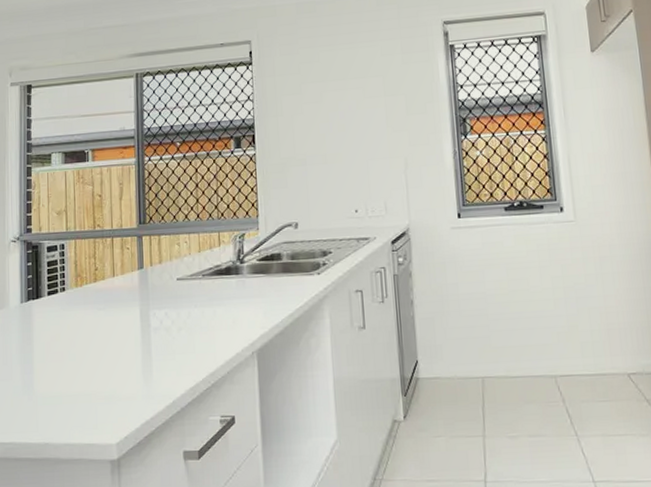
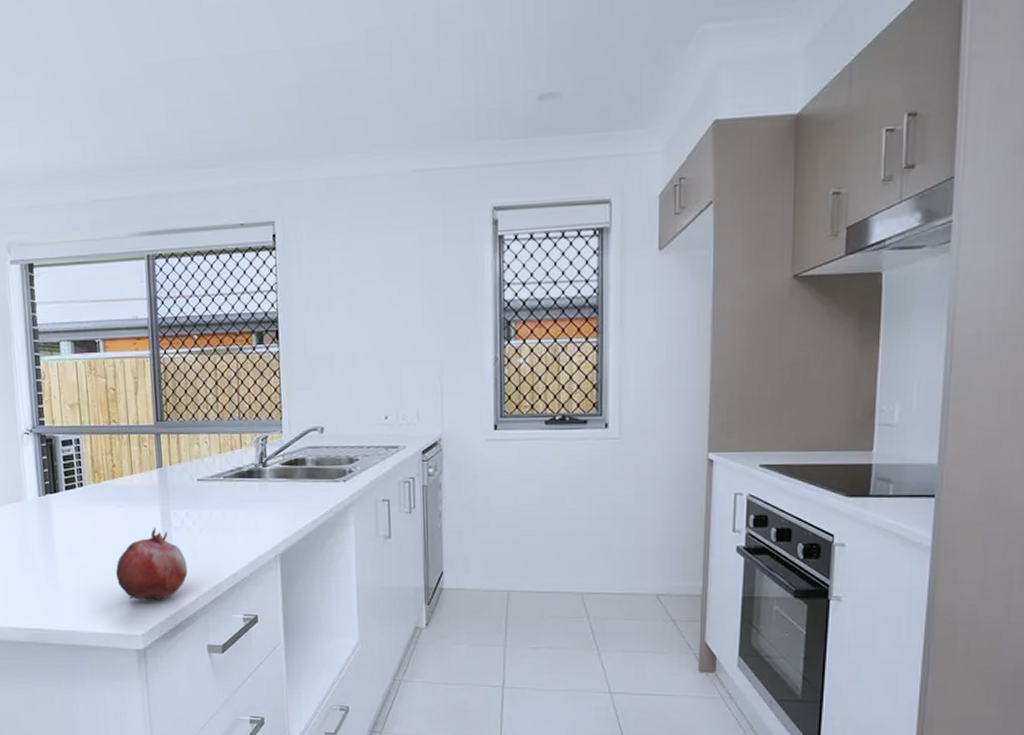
fruit: none [92,329,165,406] -> present [115,528,188,600]

